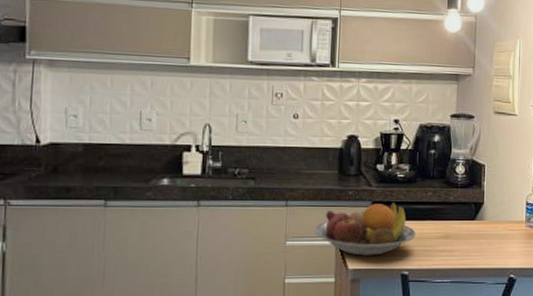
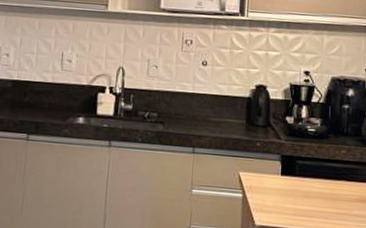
fruit bowl: present [314,203,417,256] -> none [220,157,329,214]

